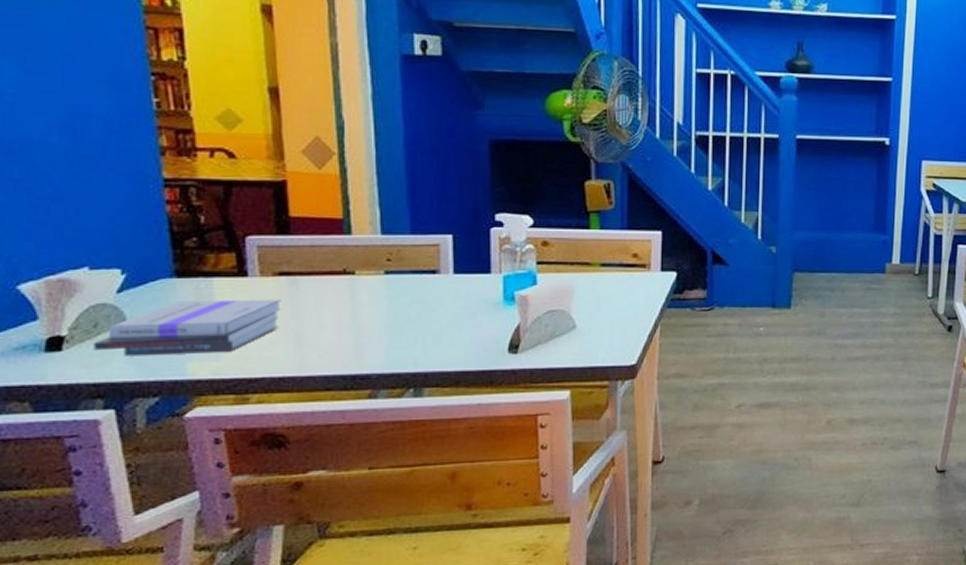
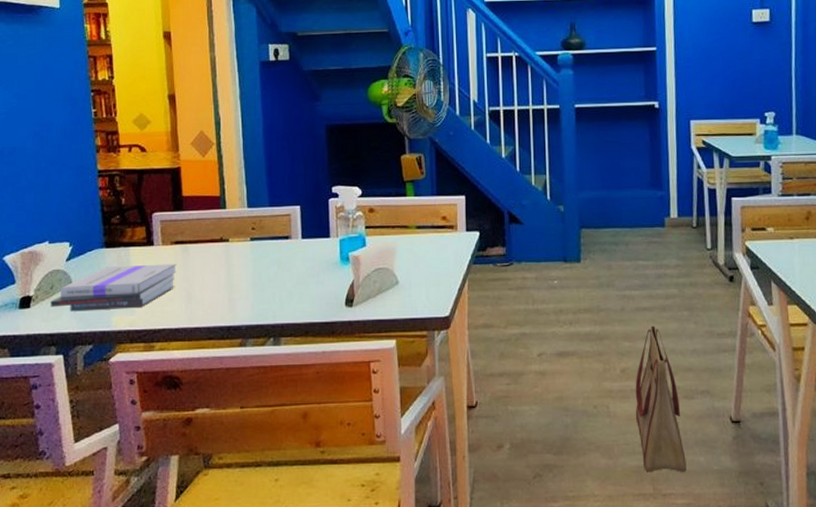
shopping bag: none [838,375,887,524] -> present [635,325,687,473]

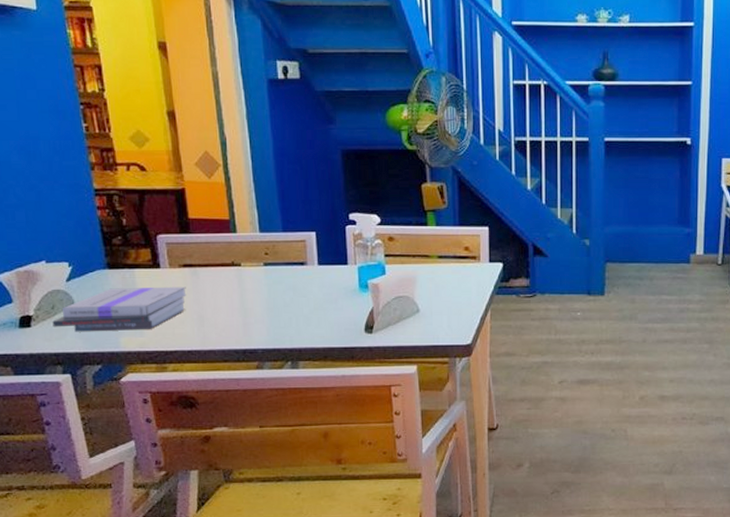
shopping bag: present [635,325,687,473] -> none [651,356,698,490]

